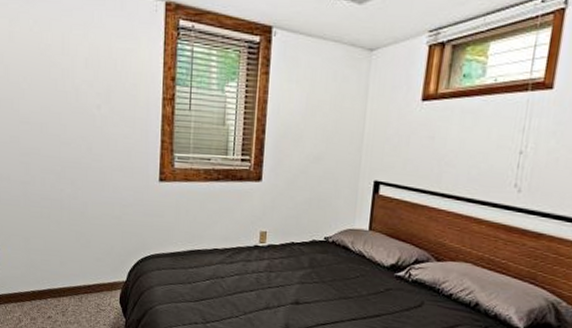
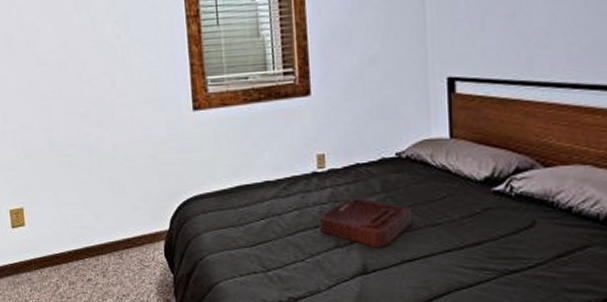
decorative tray: none [254,269,330,313] -> present [318,197,412,248]

